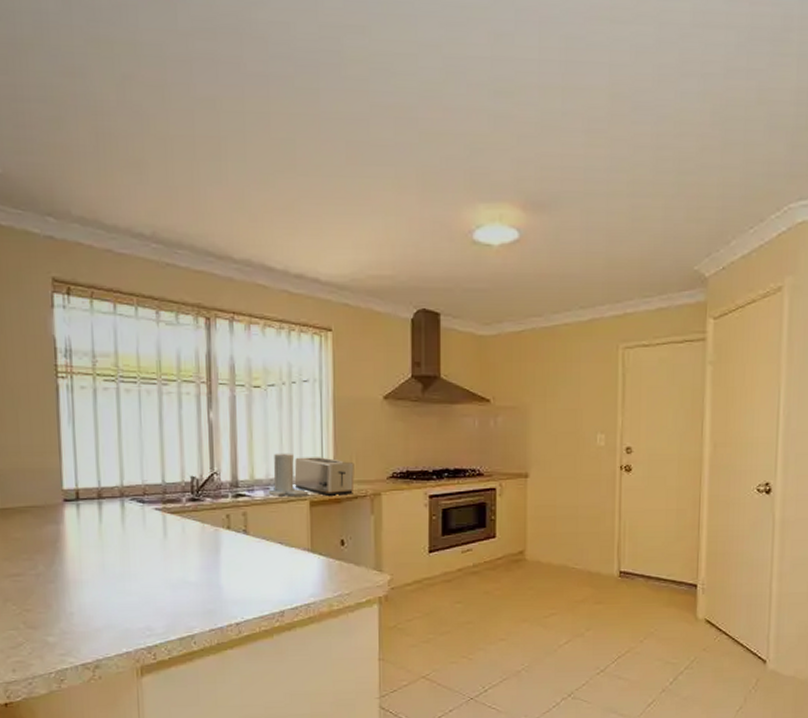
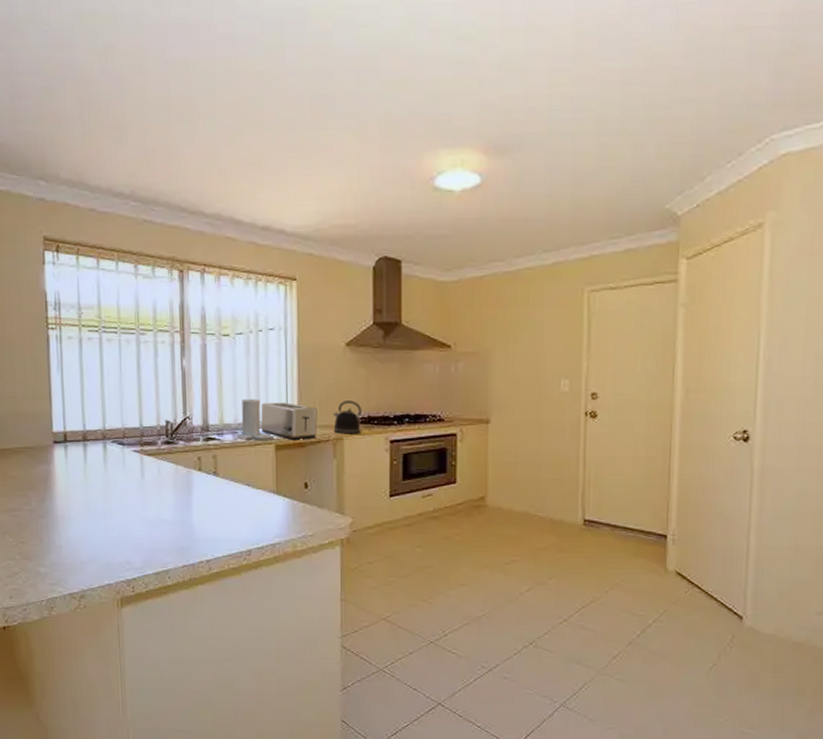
kettle: none [370,455,401,490] -> present [333,401,363,434]

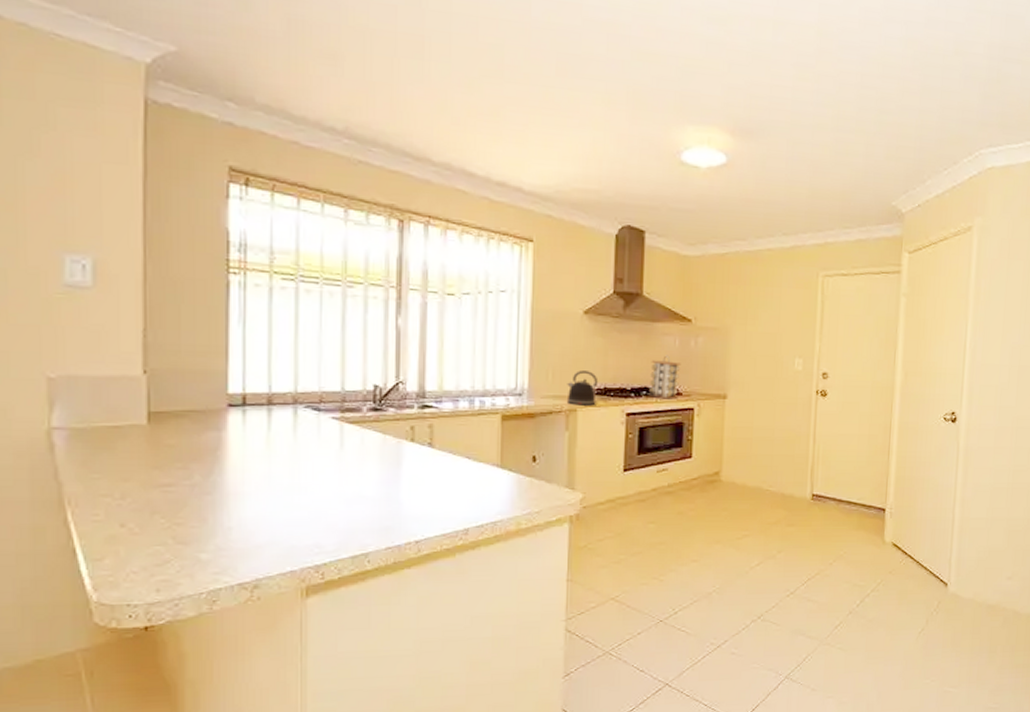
paper towel: present [236,398,275,440] -> none [457,364,501,410]
toaster: present [260,402,318,440] -> none [486,369,550,410]
spice rack: none [411,382,442,426] -> present [648,355,681,399]

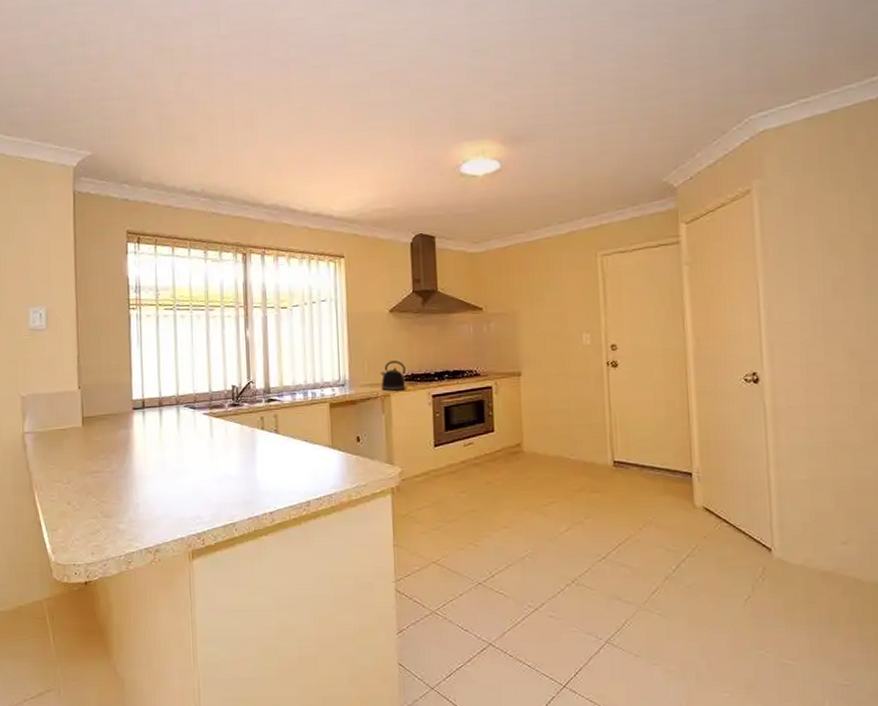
spice rack: present [648,355,681,399] -> none [450,341,477,381]

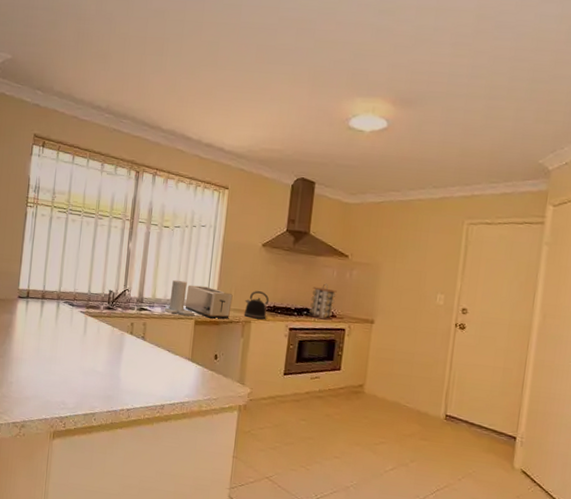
paper towel: none [294,362,329,400] -> present [164,279,195,316]
toaster: none [316,364,367,398] -> present [185,285,233,319]
spice rack: none [450,341,477,381] -> present [308,283,337,320]

